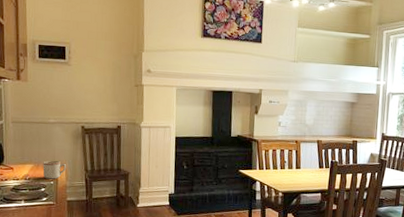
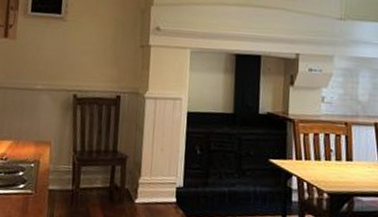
mug: present [43,160,67,179] -> none [23,136,52,161]

